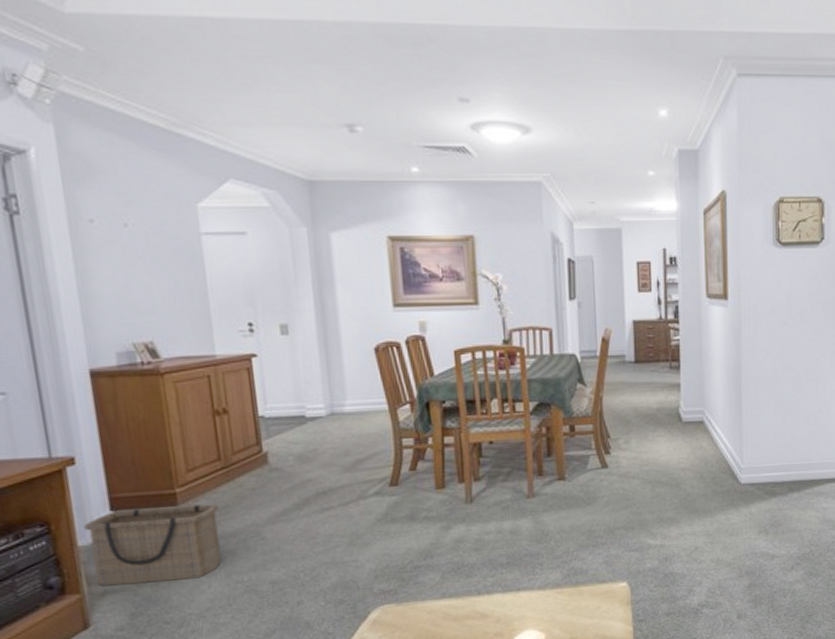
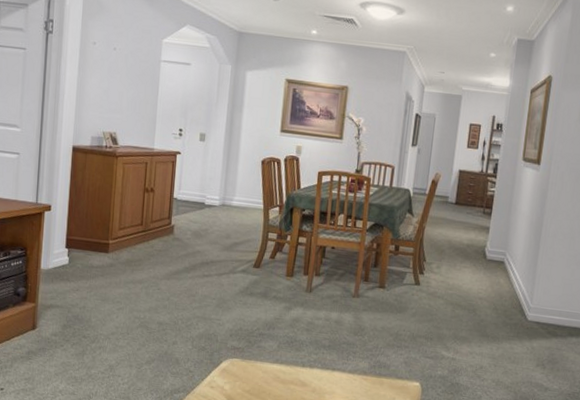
basket: present [83,503,222,587] -> none [46,248,134,309]

